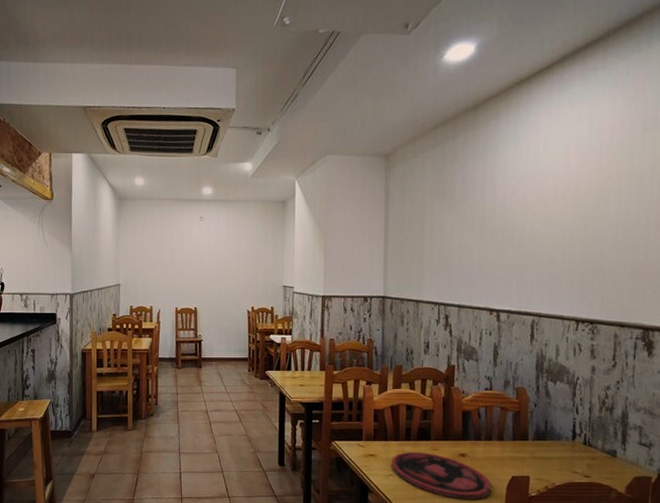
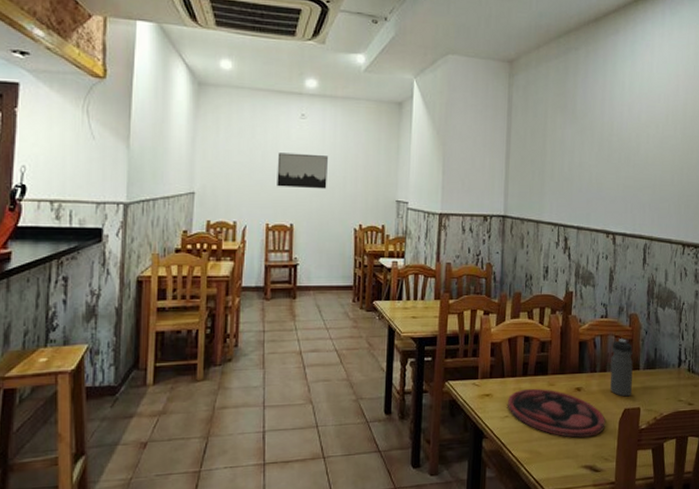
wall art: none [182,249,223,278] -> present [277,153,328,189]
water bottle: none [495,410,521,465] -> present [609,339,633,397]

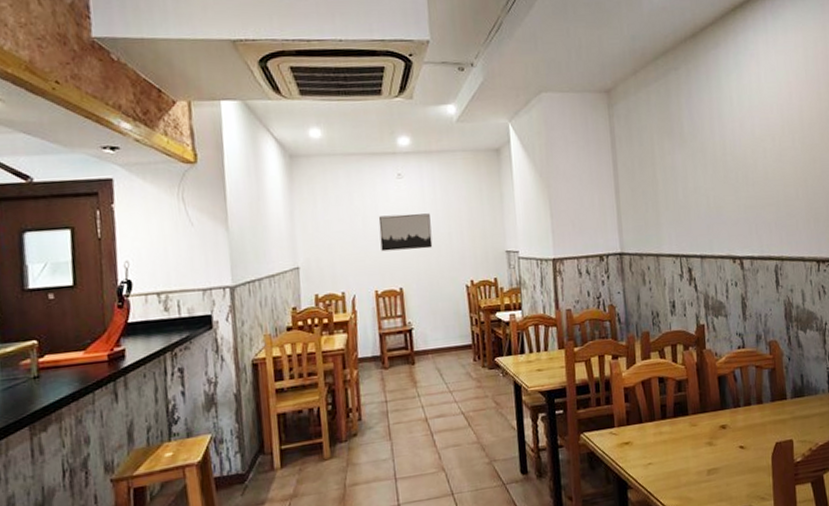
plate: present [508,388,605,438] -> none [649,430,757,479]
water bottle: present [609,339,633,397] -> none [753,368,782,430]

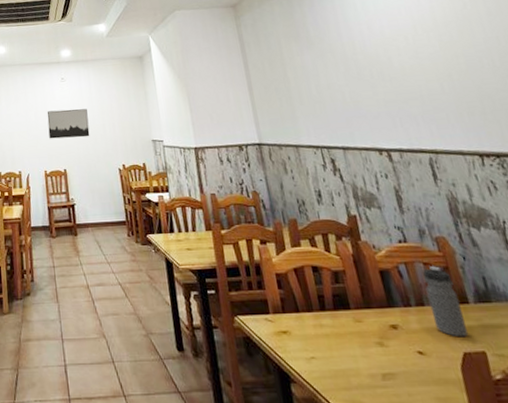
water bottle: none [753,368,782,430] -> present [422,266,469,337]

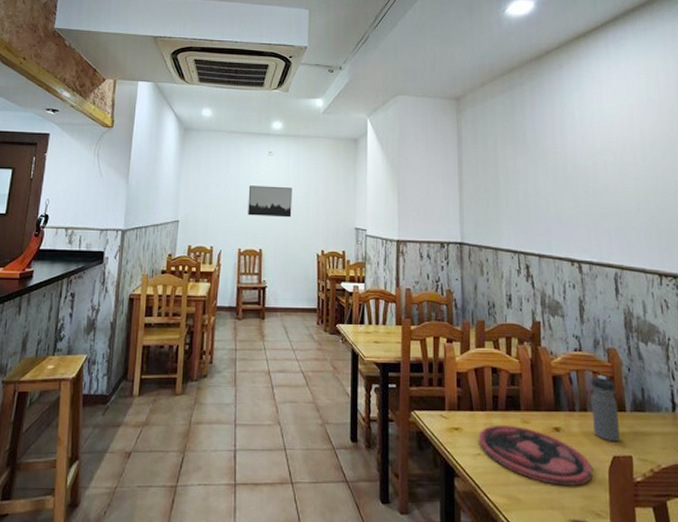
plate: none [309,325,444,387] -> present [479,424,593,486]

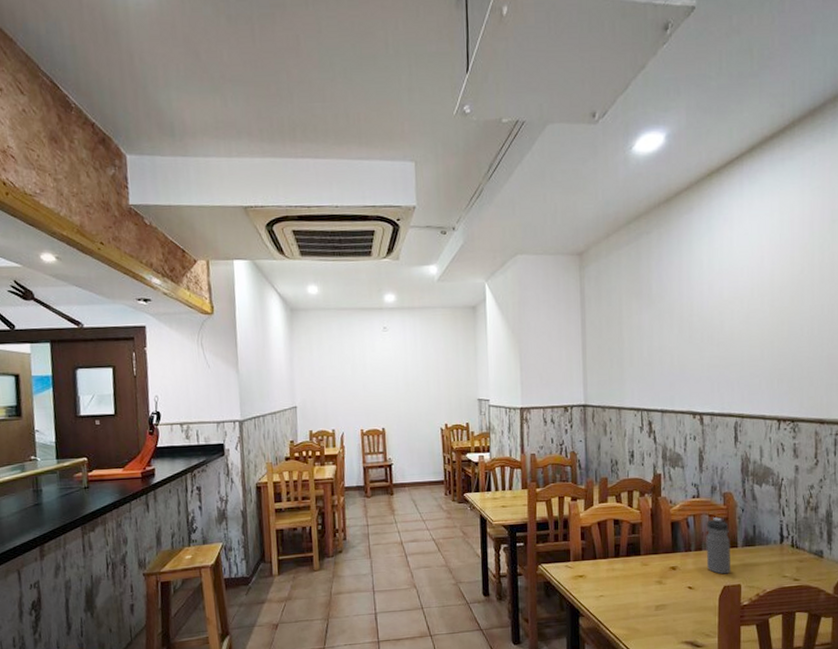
wall art: present [248,185,292,218] -> none [365,363,412,396]
plate: present [479,424,593,486] -> none [602,568,704,615]

